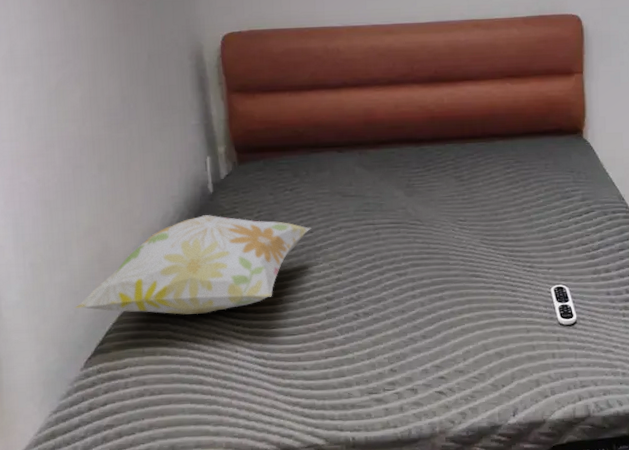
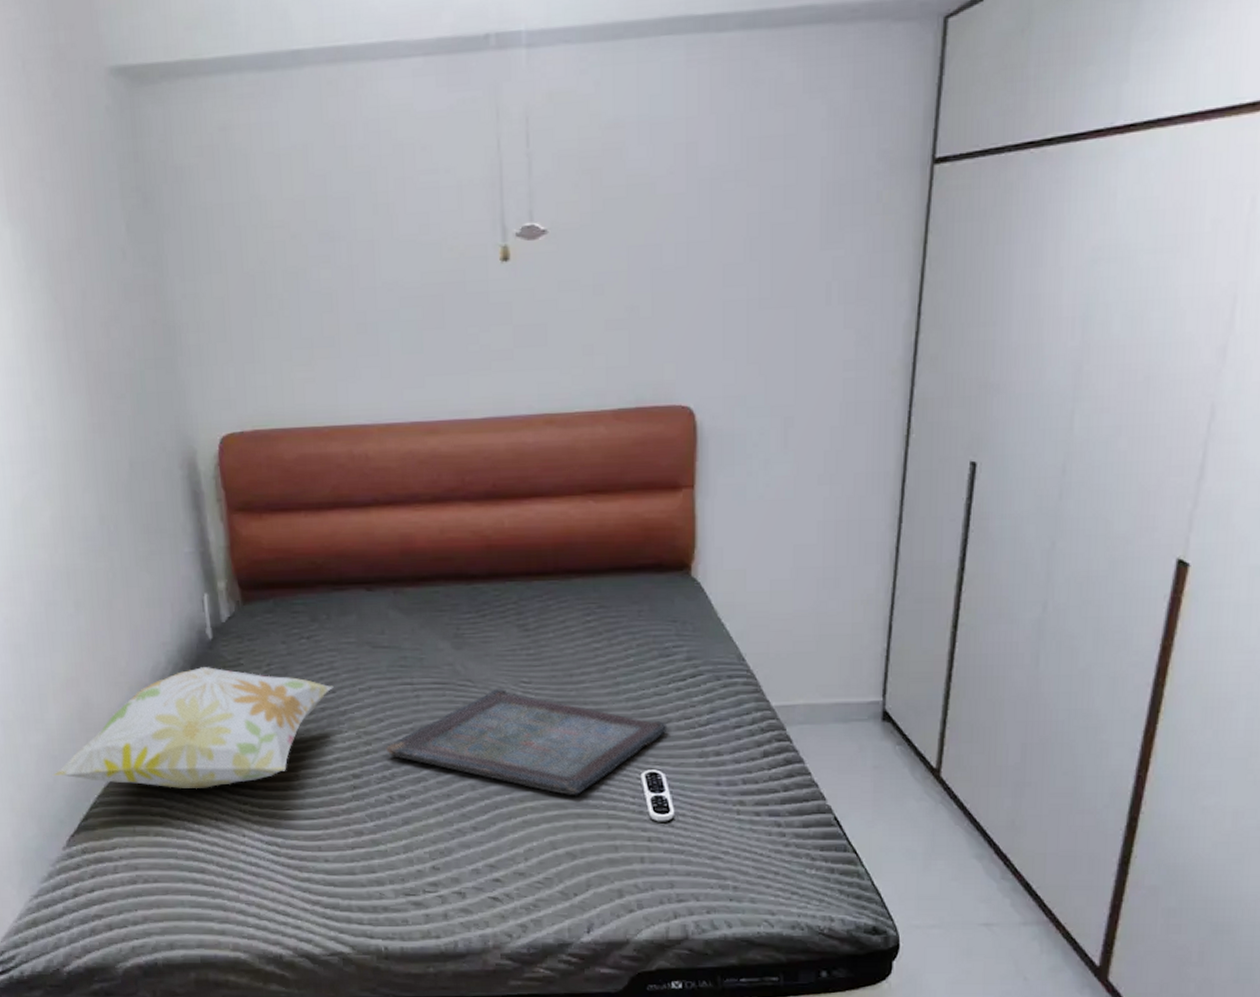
serving tray: none [353,226,570,308] -> present [386,689,668,796]

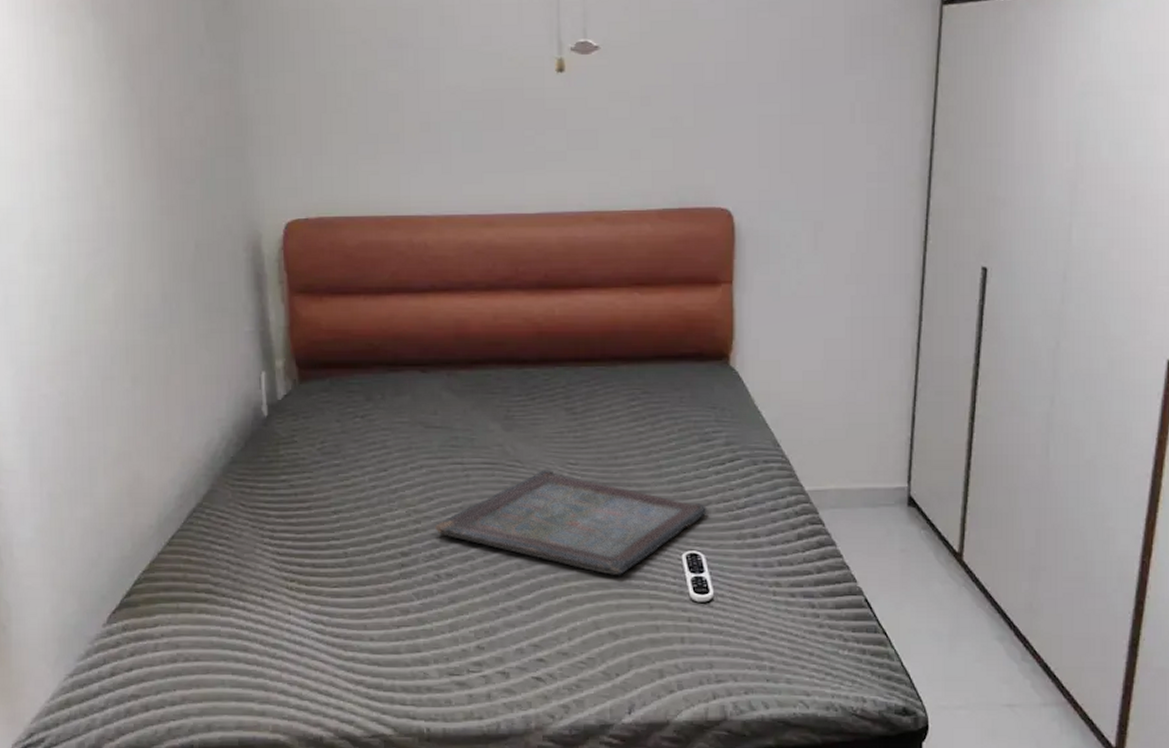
decorative pillow: present [52,667,334,790] -> none [97,444,386,566]

